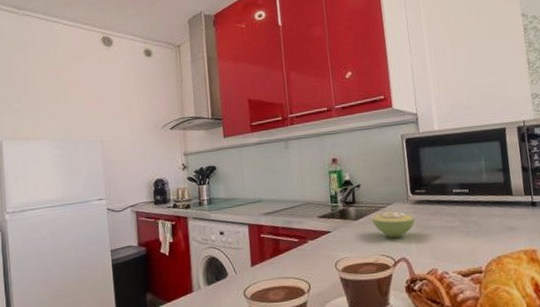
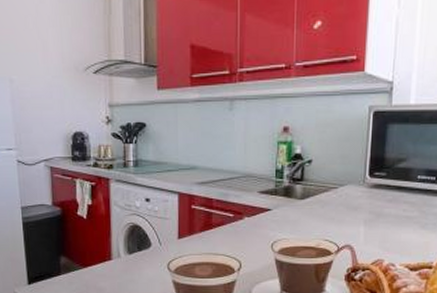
sugar bowl: present [371,210,416,238] -> none [318,191,369,222]

